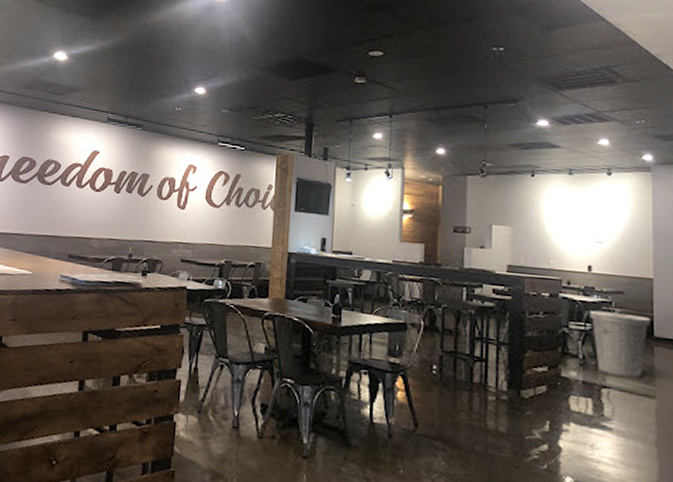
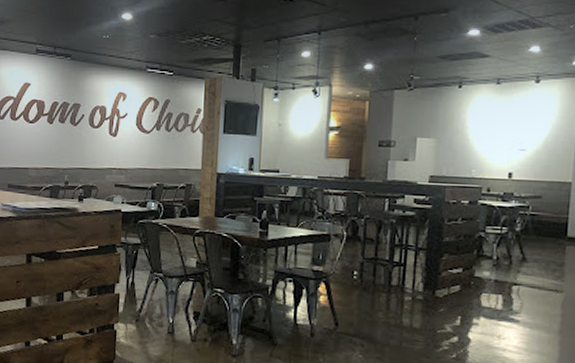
trash can: present [590,310,650,378] -> none [506,214,565,275]

